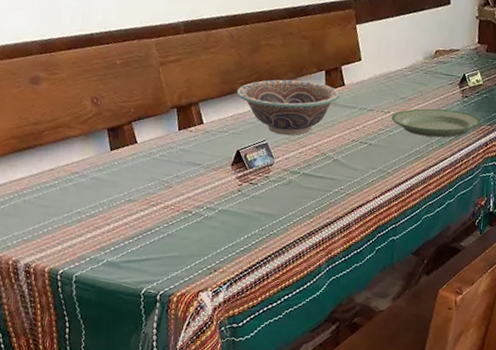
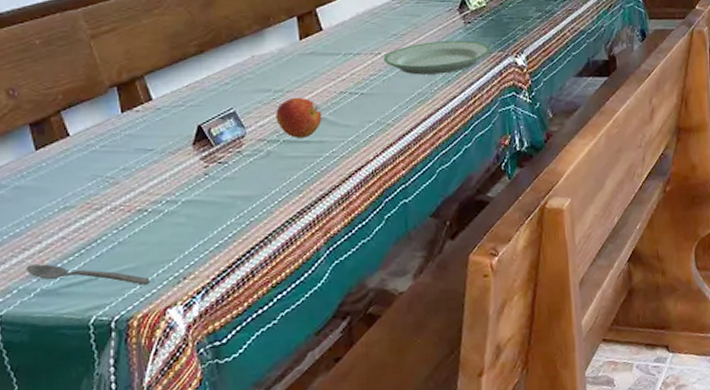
spoon: none [97,241,189,271] -> present [25,264,150,285]
decorative bowl: present [236,79,340,136] -> none [190,31,318,99]
fruit: none [299,139,336,174] -> present [276,97,322,138]

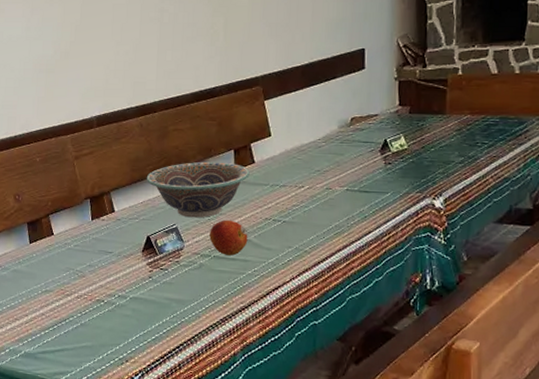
spoon: present [25,264,150,285] -> none [16,332,101,361]
decorative bowl: none [190,31,318,99] -> present [146,161,250,218]
plate: present [383,41,491,75] -> none [306,179,409,210]

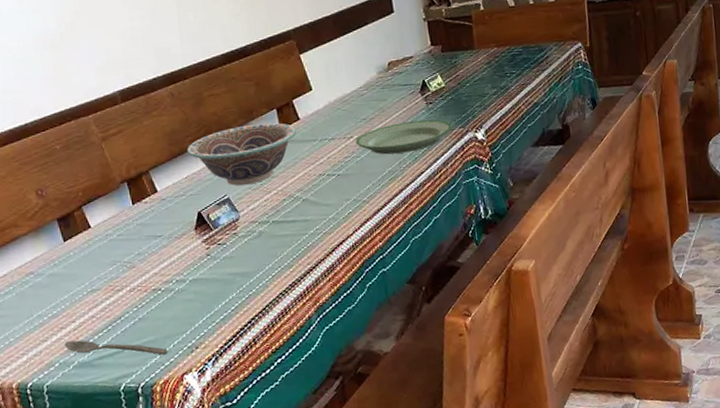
spoon: none [16,332,101,361] -> present [64,340,168,355]
fruit: present [209,220,248,256] -> none [264,181,305,219]
plate: none [306,179,409,210] -> present [355,119,452,155]

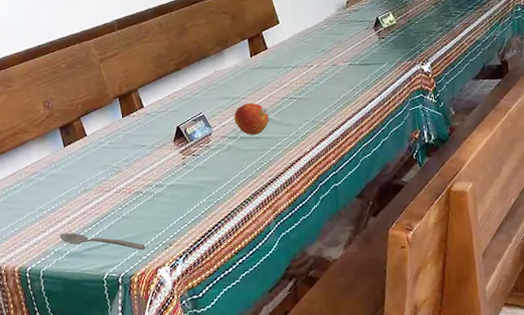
decorative bowl: present [186,123,297,186] -> none [170,51,264,105]
fruit: none [264,181,305,219] -> present [234,102,269,135]
plate: present [355,119,452,155] -> none [315,52,401,82]

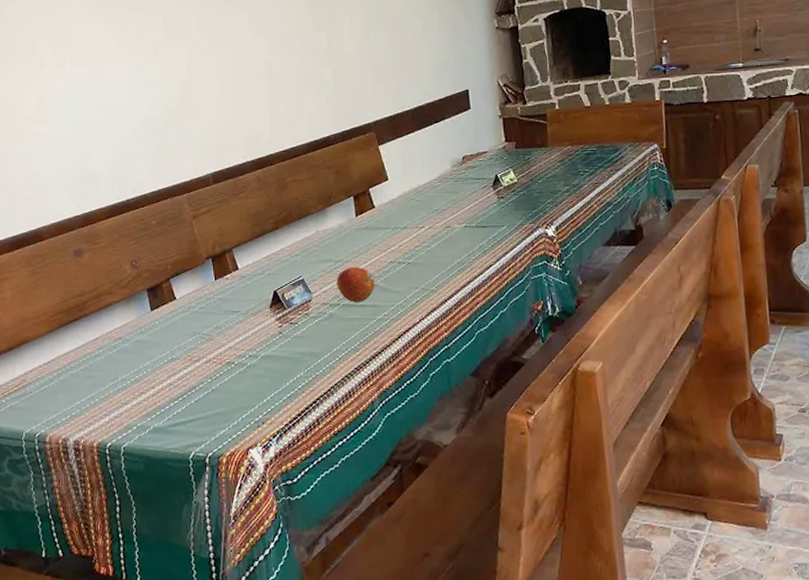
spoon: present [59,233,146,250] -> none [143,406,236,427]

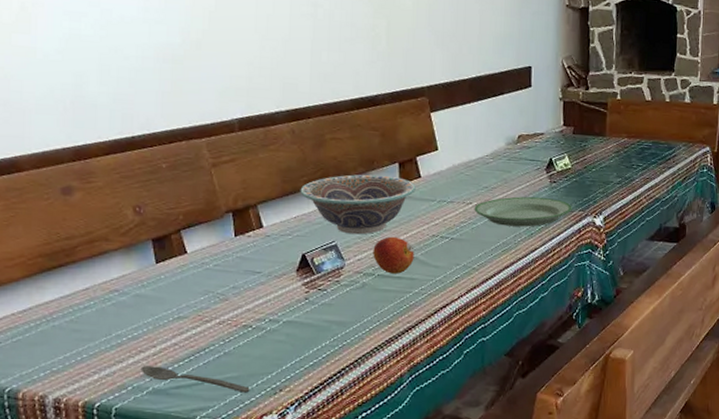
spoon: none [143,406,236,427] -> present [140,366,250,393]
decorative bowl: none [268,209,371,268] -> present [300,174,416,235]
plate: none [427,214,523,246] -> present [474,196,572,227]

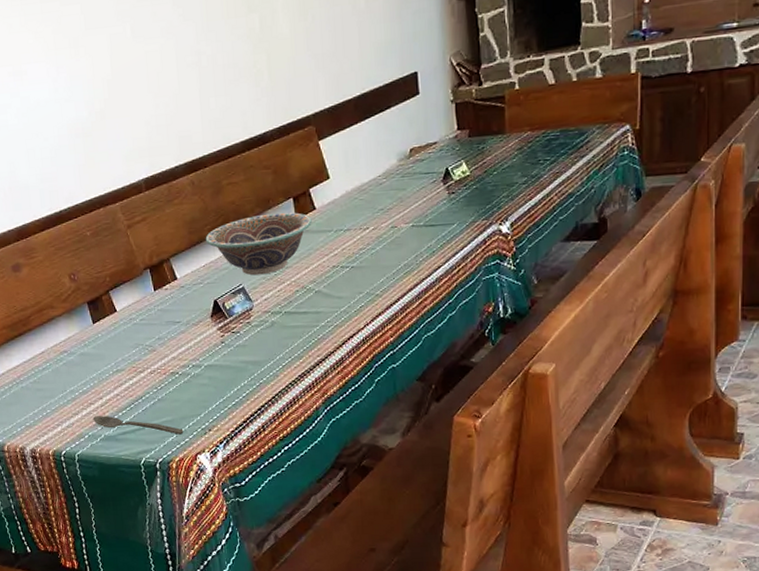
fruit: present [373,236,415,274] -> none [278,272,318,310]
plate: present [474,196,572,227] -> none [371,210,475,247]

